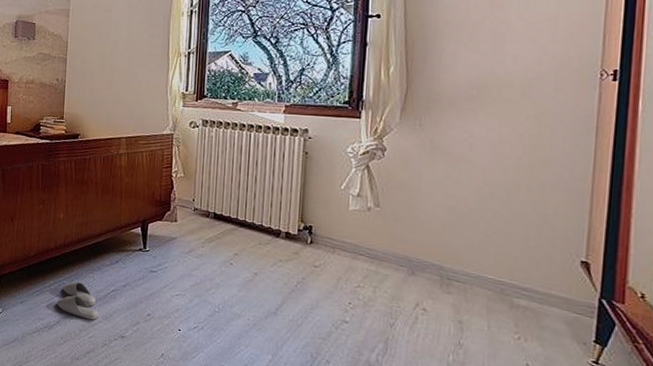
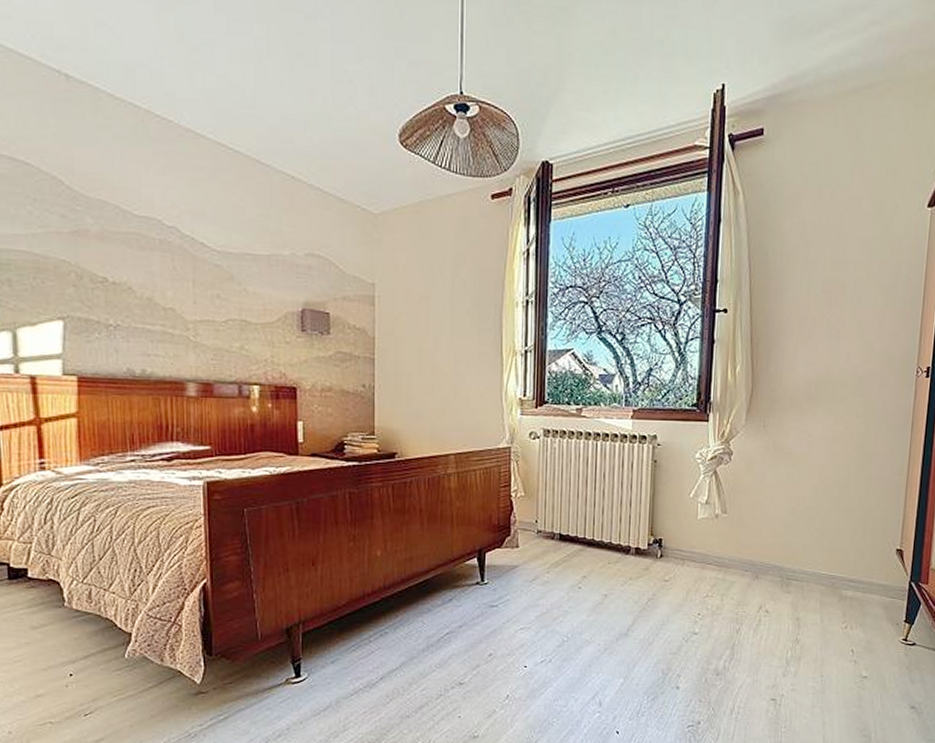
slippers: present [56,282,98,321] -> none [378,629,431,670]

